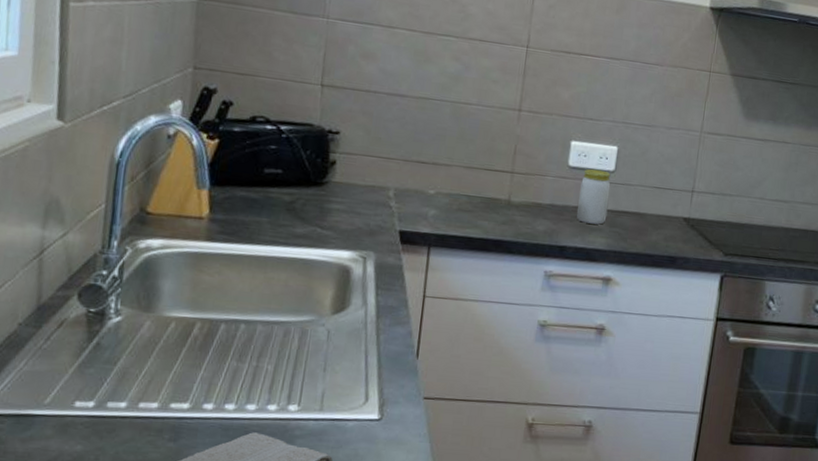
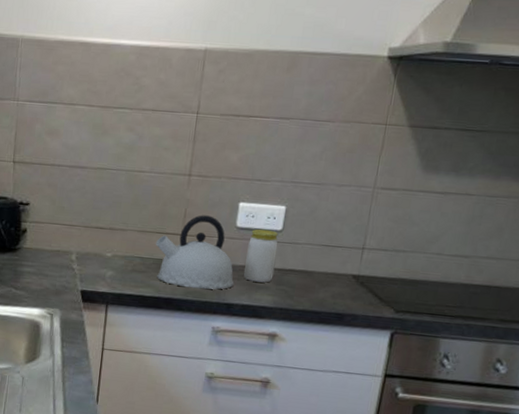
kettle: none [483,152,567,231] -> present [155,215,234,290]

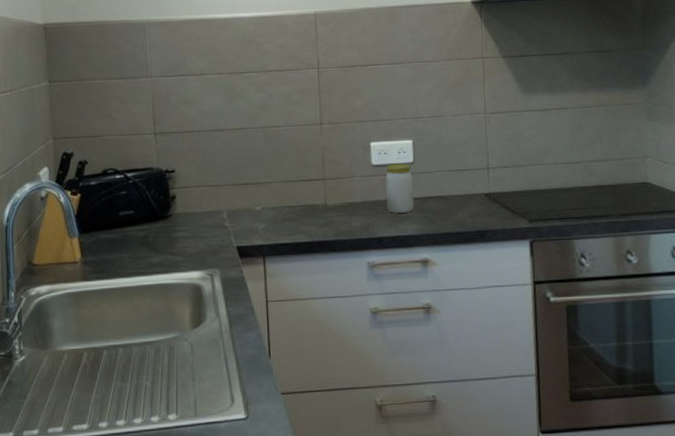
kettle: present [155,215,234,290] -> none [300,158,380,228]

